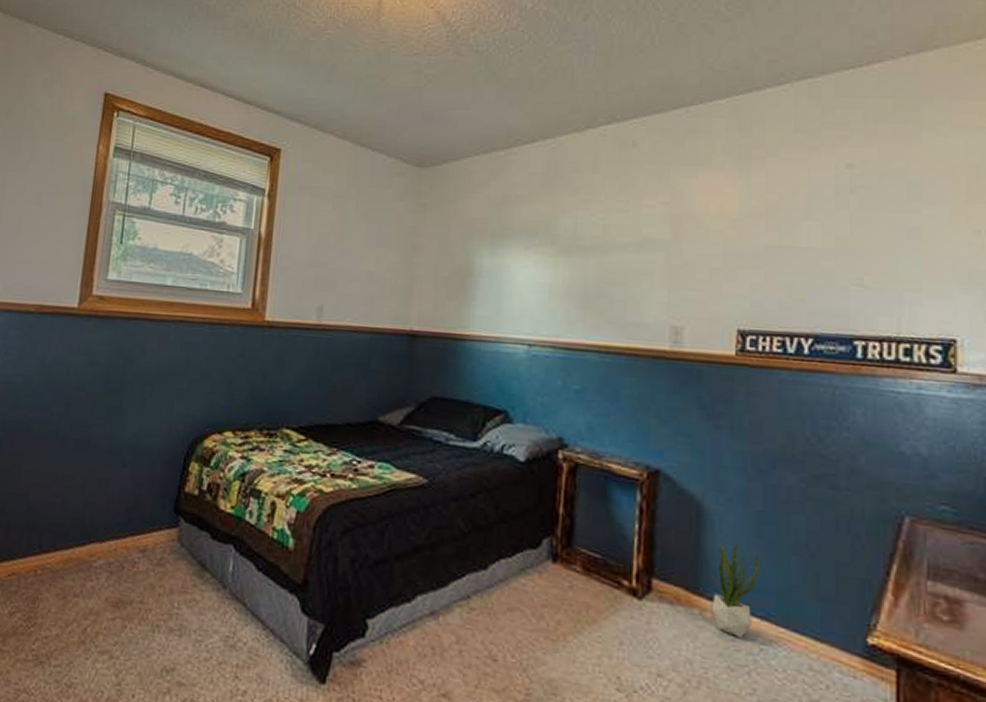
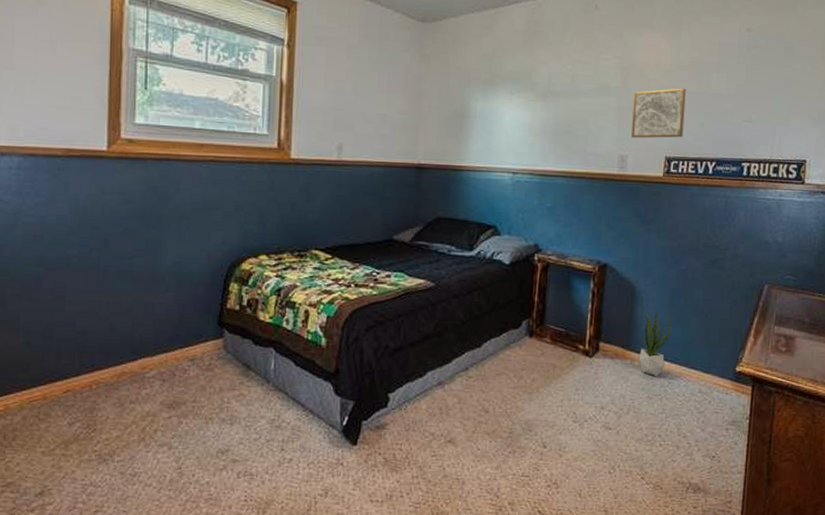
wall art: none [688,241,763,306] -> present [631,88,686,139]

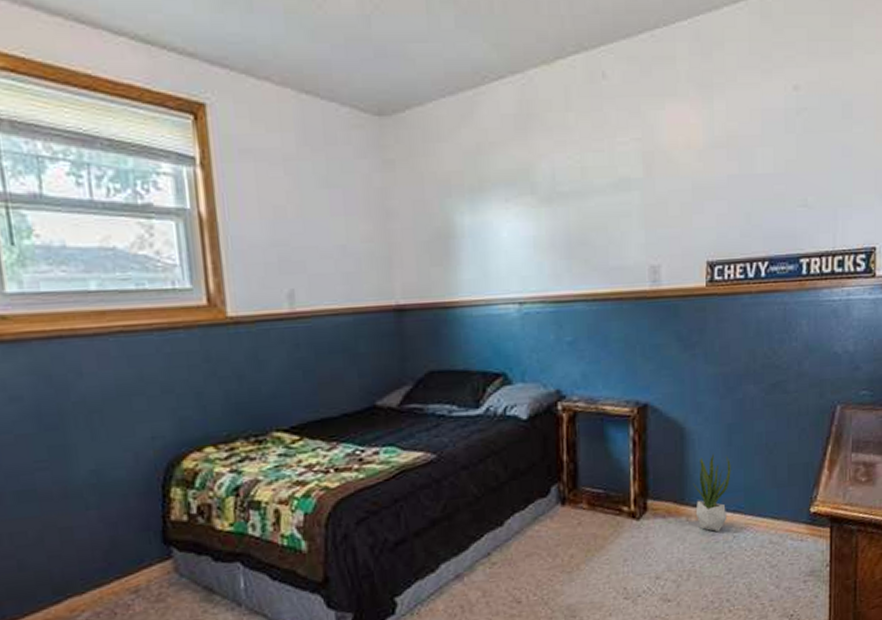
wall art: present [631,88,686,139] -> none [661,171,727,242]

